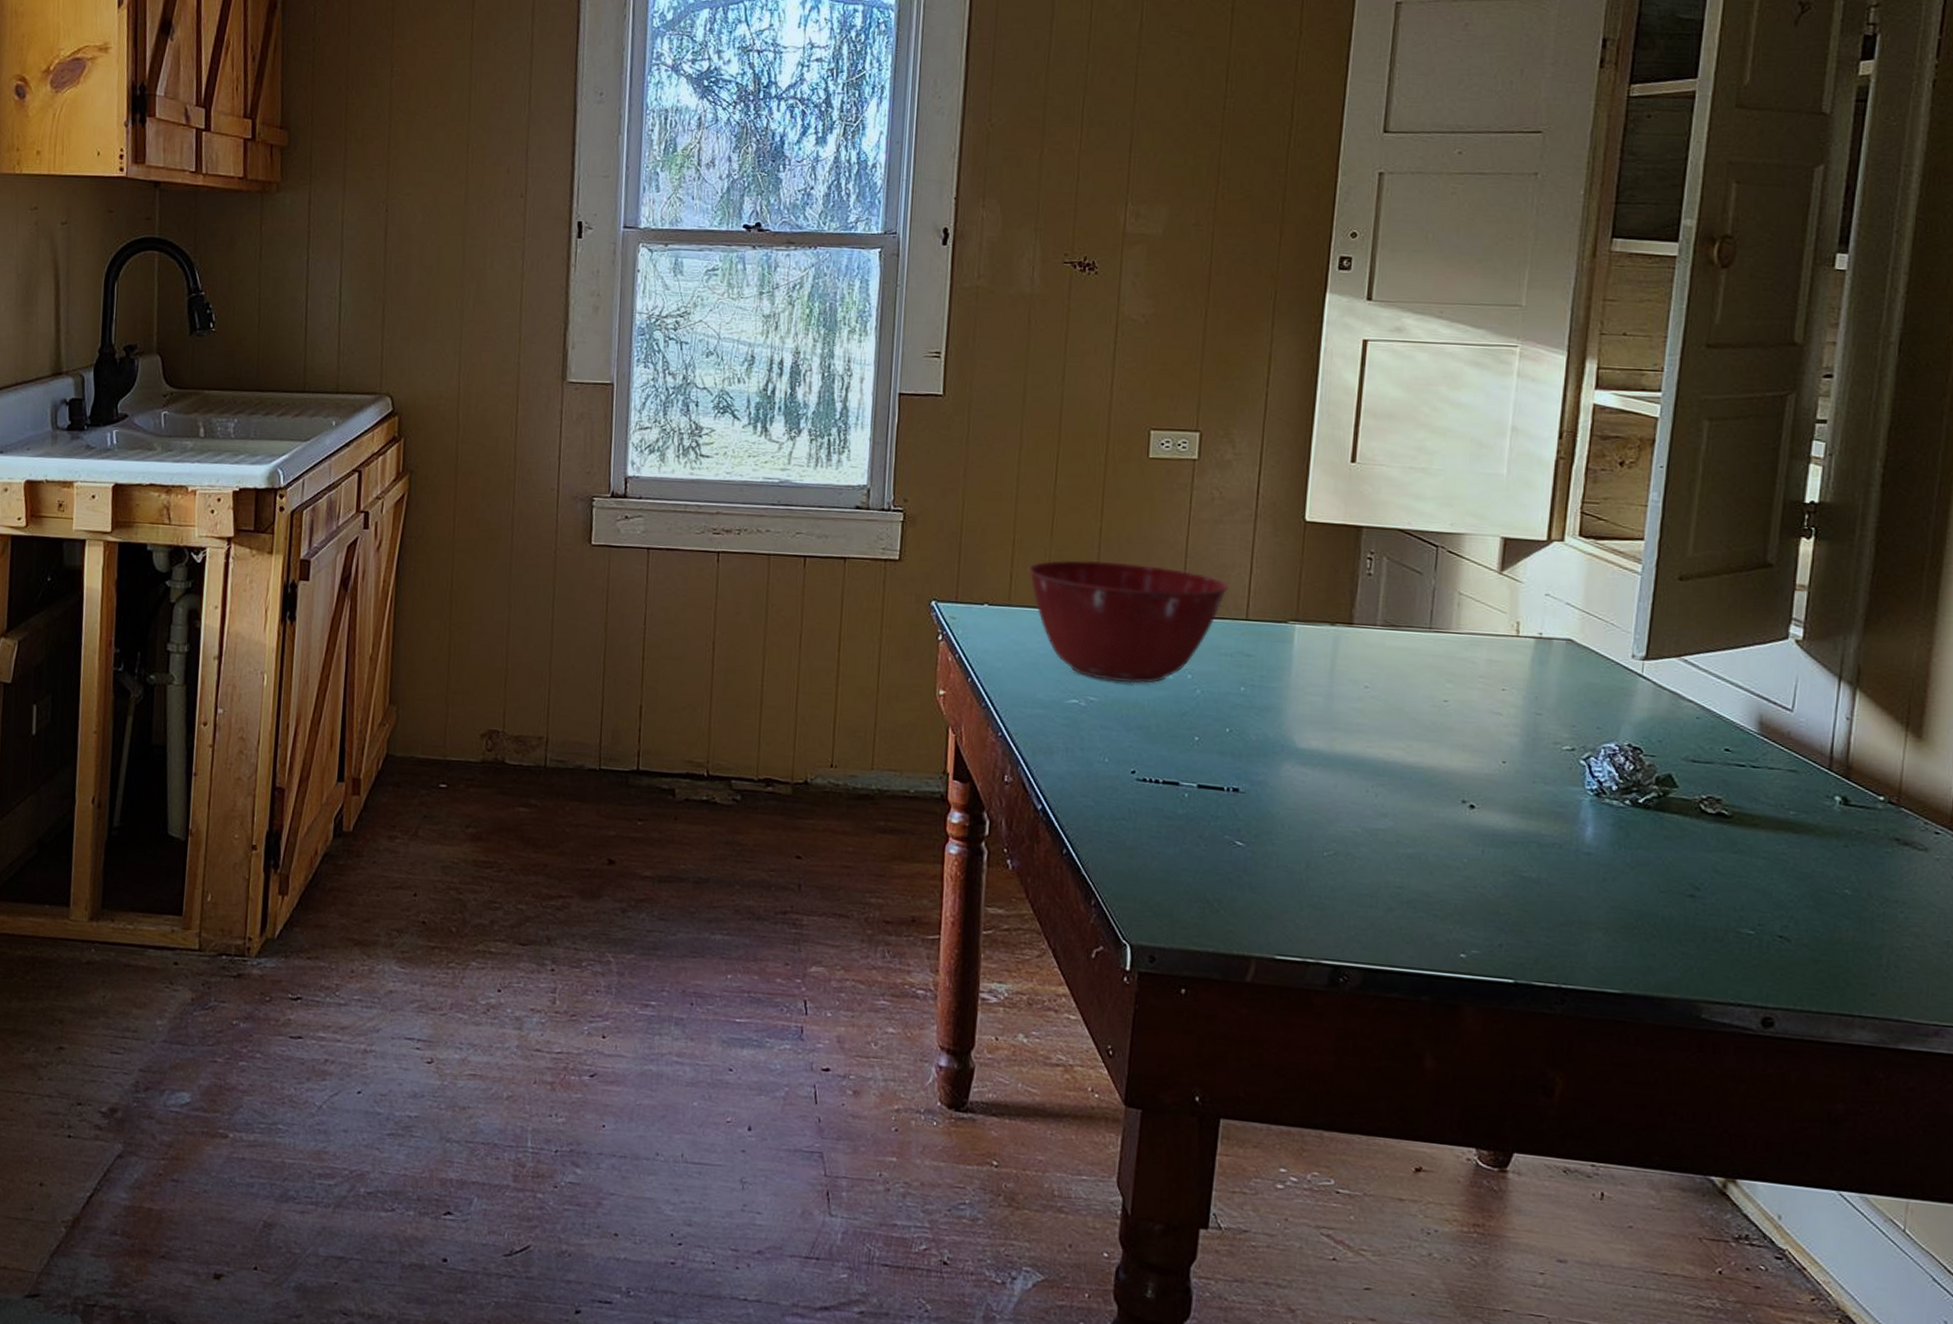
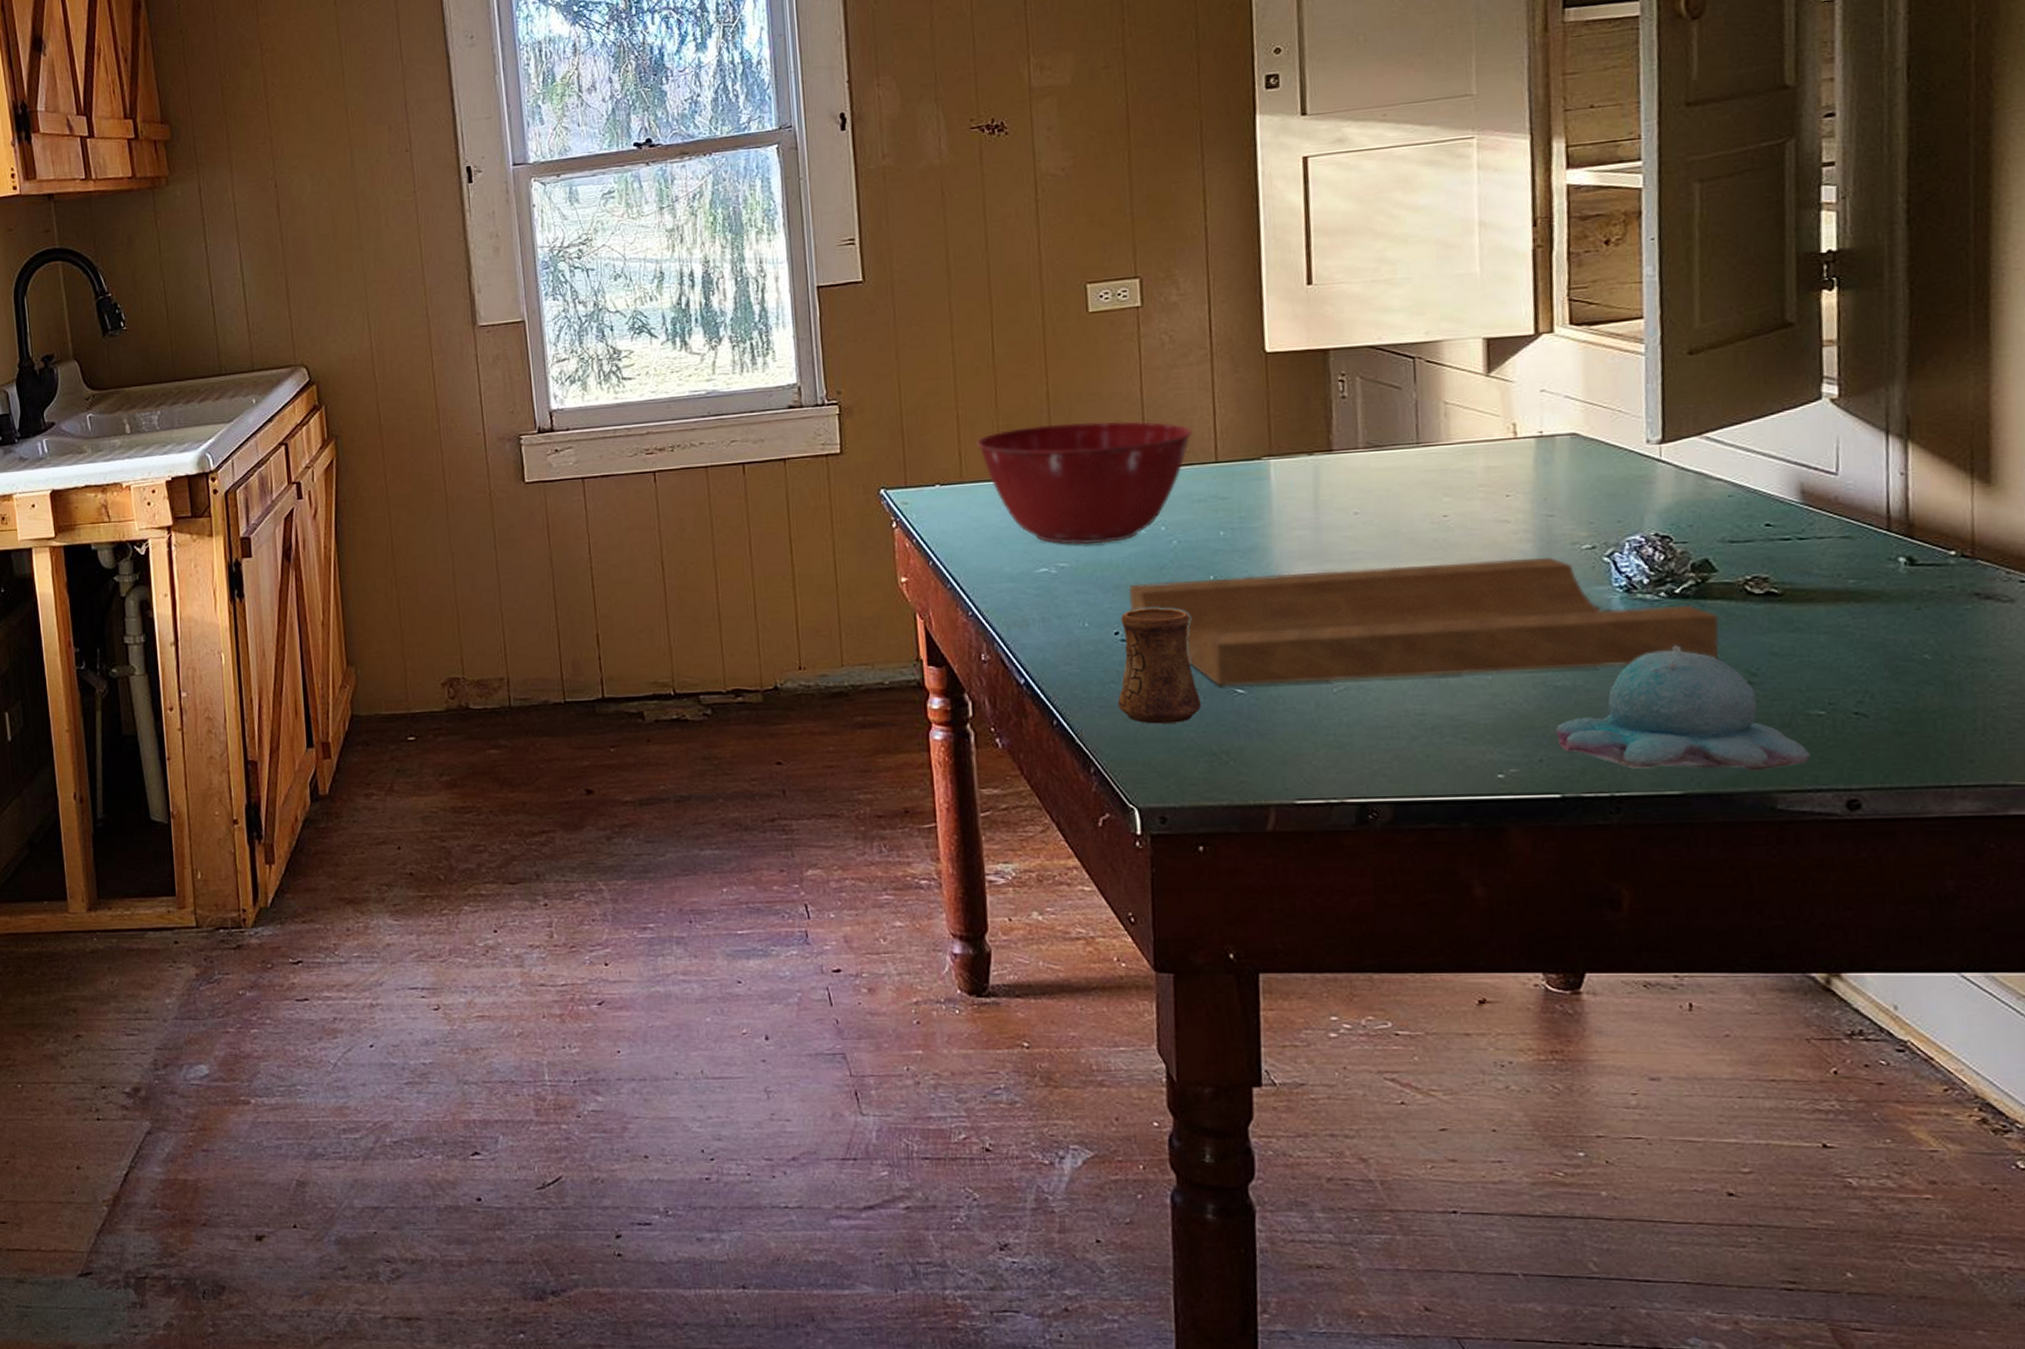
cup: none [1125,751,1203,867] -> present [1117,608,1202,724]
cutting board: none [1148,726,1674,871] -> present [1129,558,1720,686]
candle: none [1517,852,1736,980] -> present [1556,645,1810,771]

